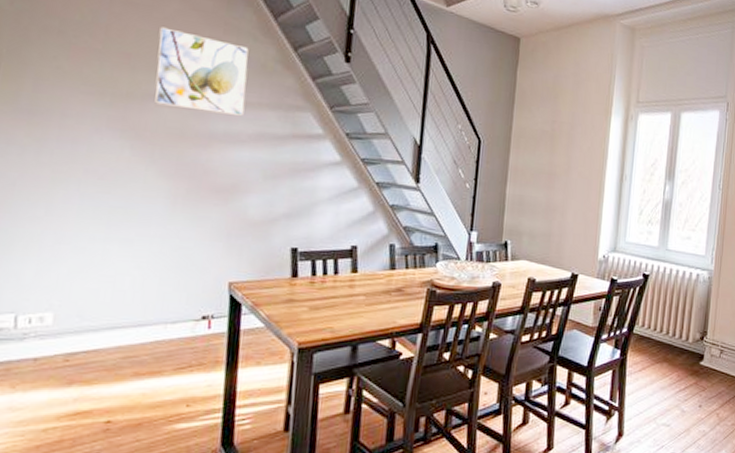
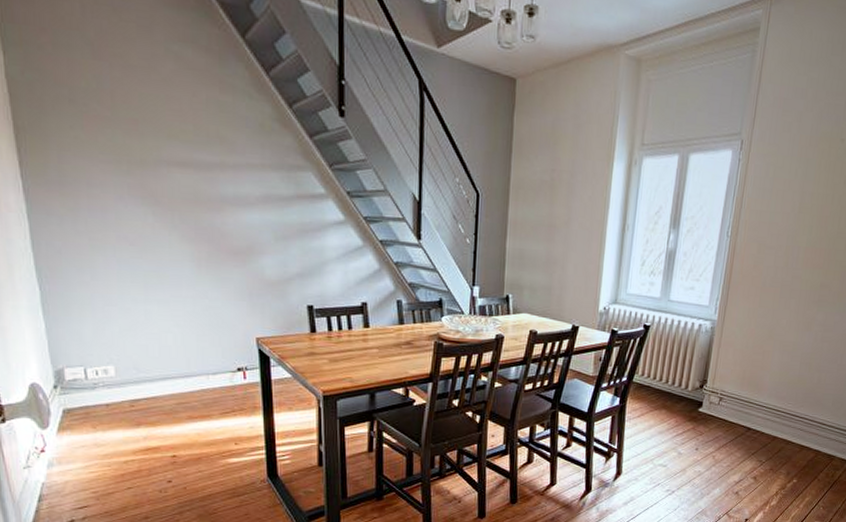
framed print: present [155,26,249,116] -> none [160,89,249,178]

